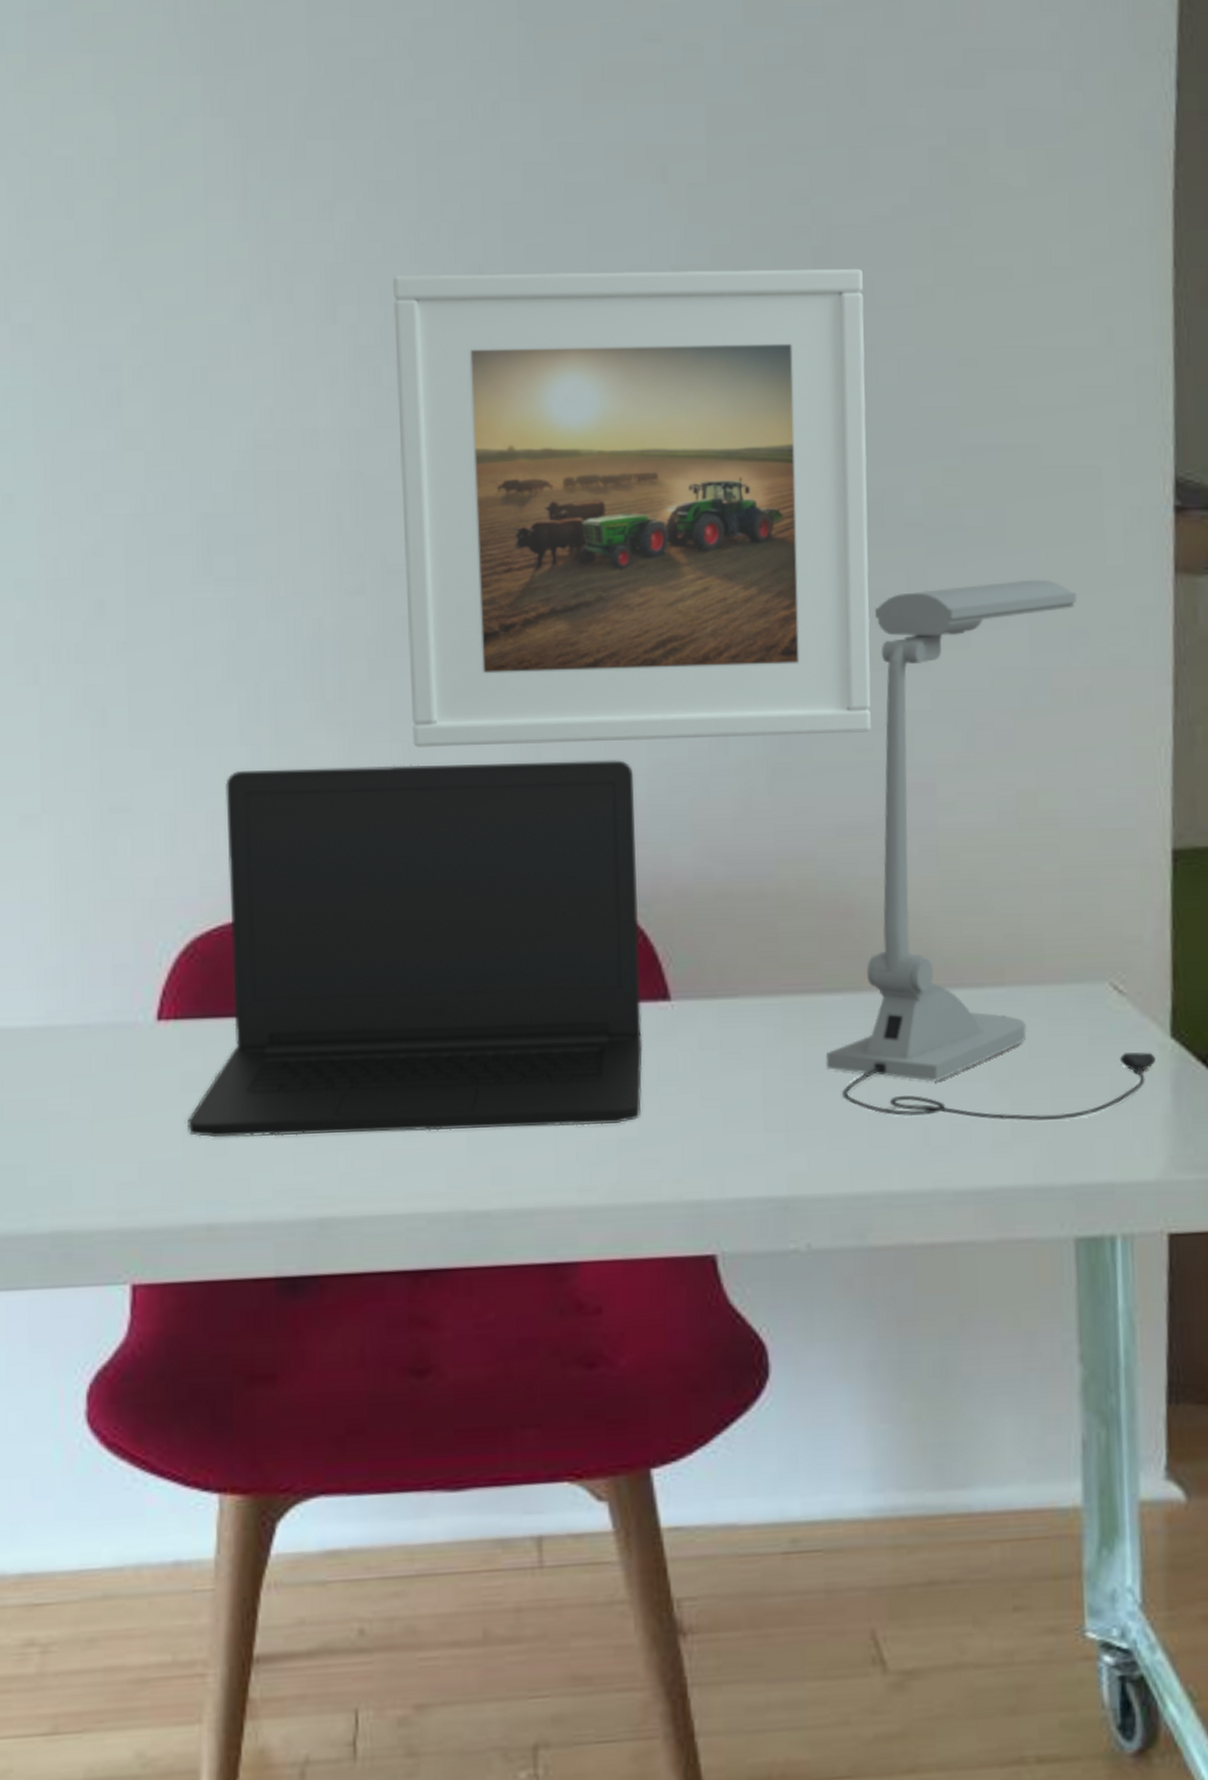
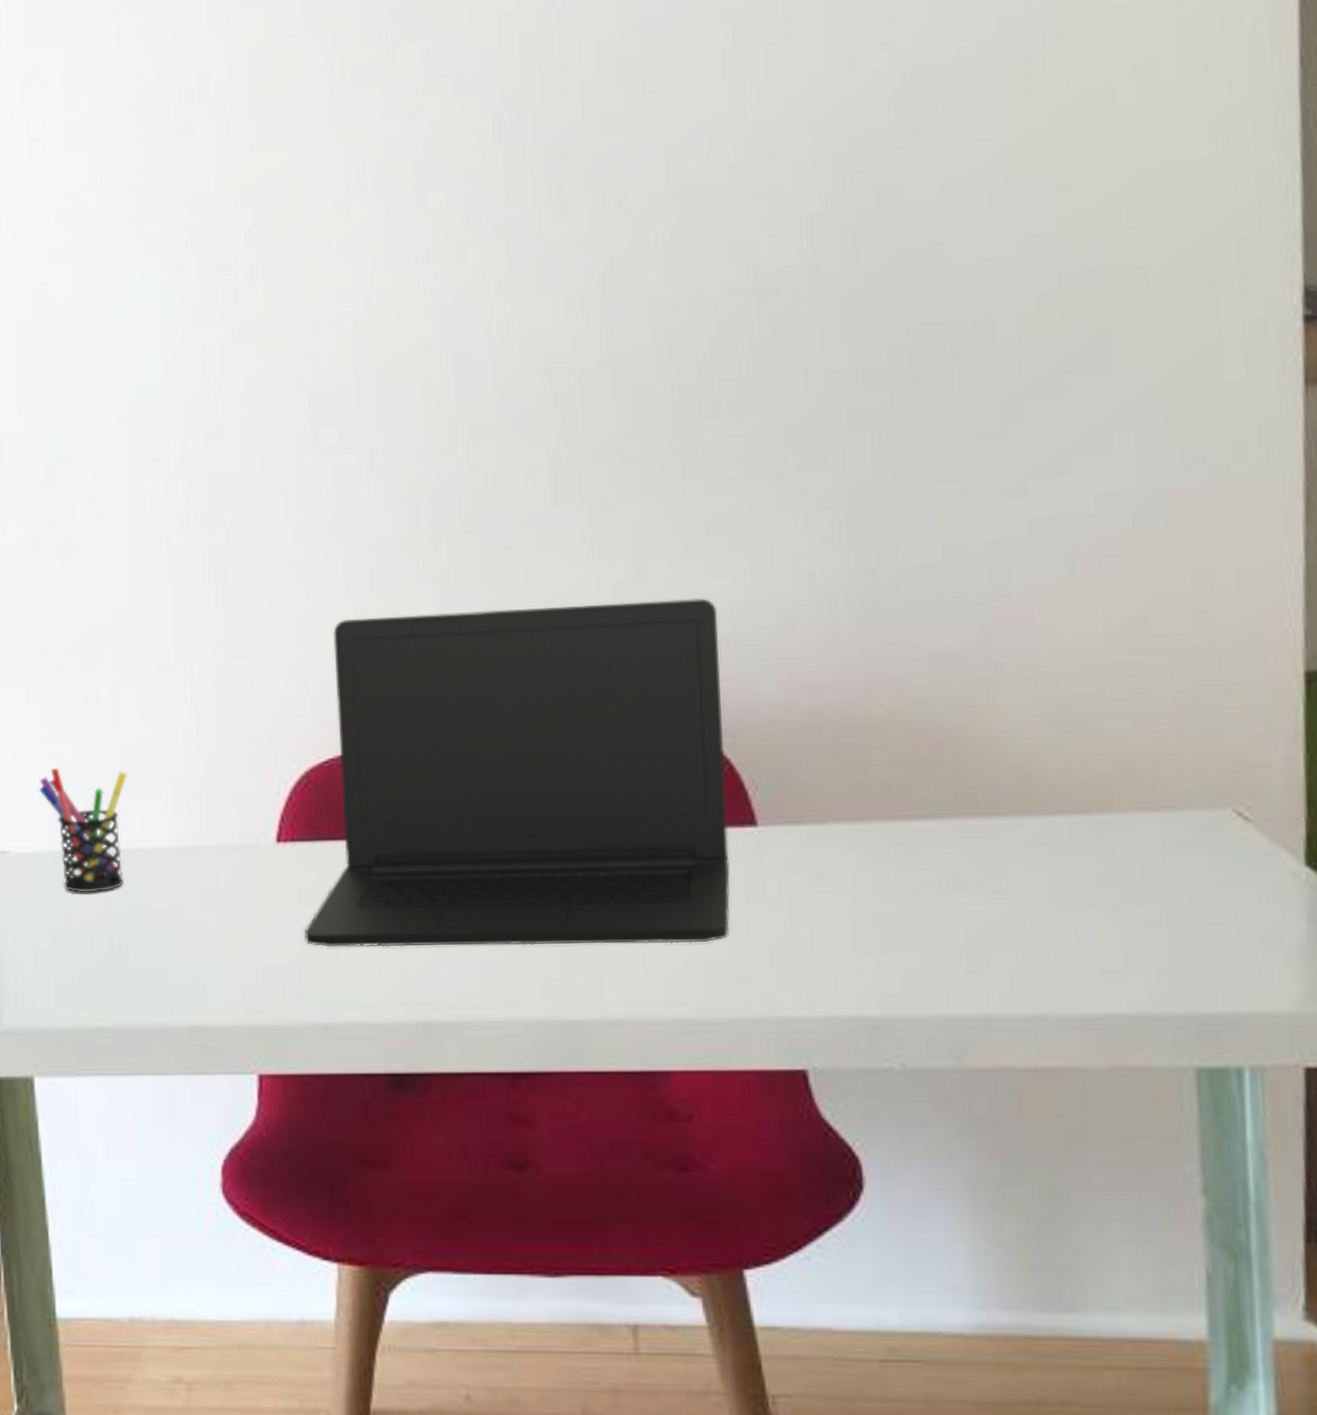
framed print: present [393,268,871,747] -> none [478,105,963,593]
desk lamp: present [826,579,1156,1122] -> none [919,401,1288,949]

